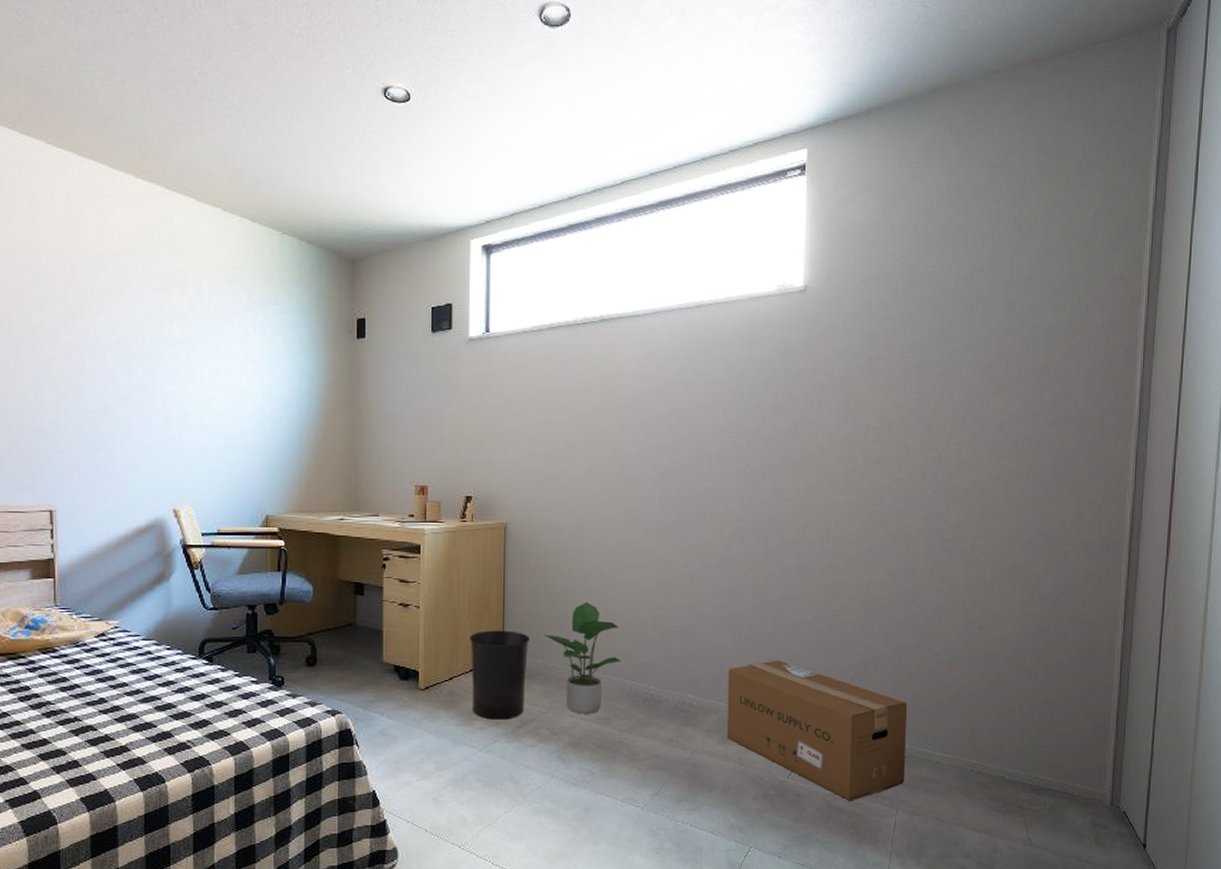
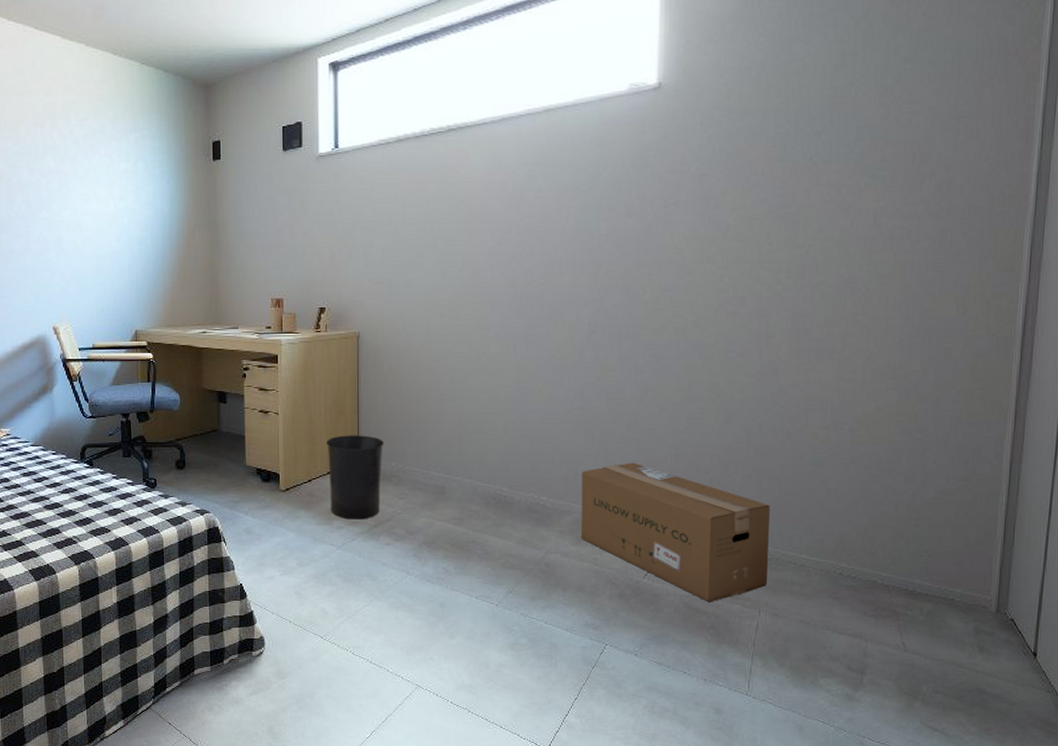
potted plant: present [544,601,621,714] -> none [398,406,473,514]

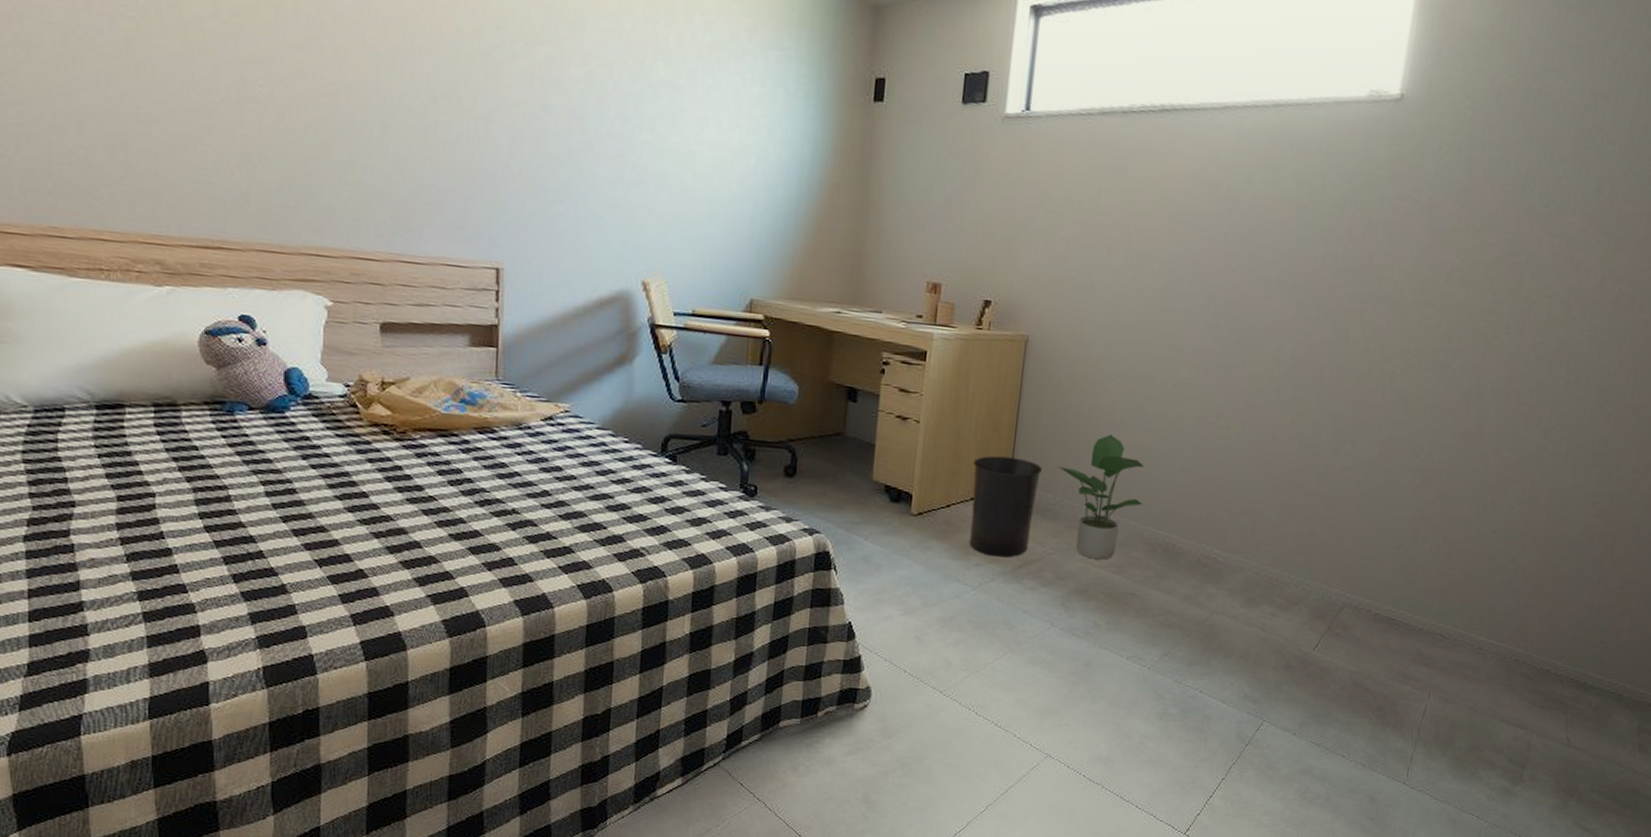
potted plant: none [398,406,473,514] -> present [1059,434,1144,560]
box: present [580,462,770,603] -> none [1251,519,1455,682]

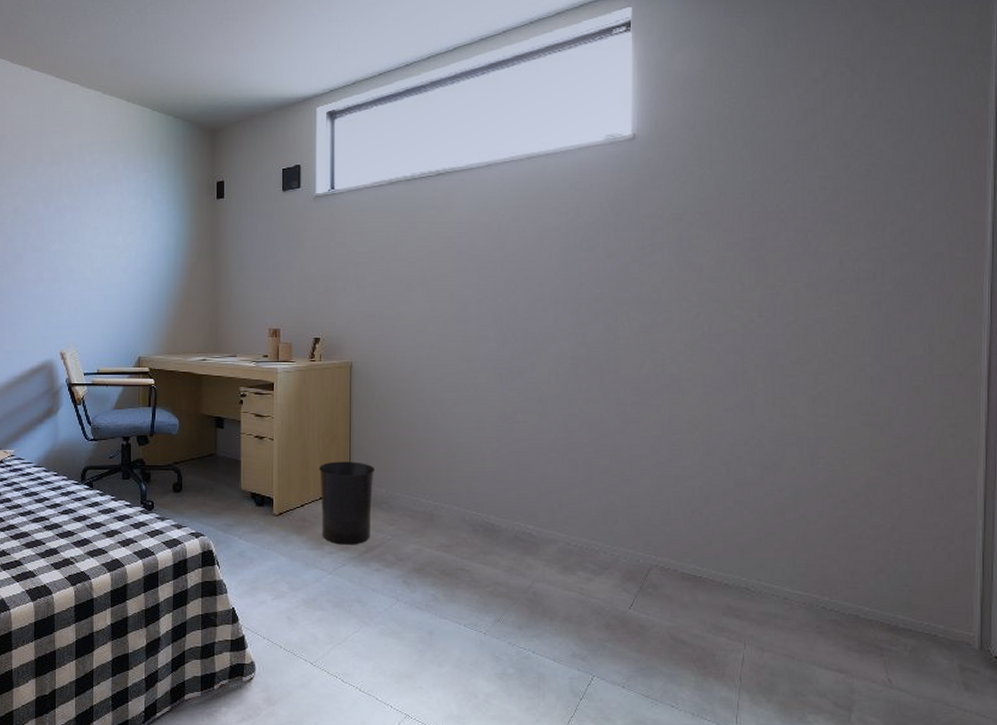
potted plant: present [1059,434,1144,560] -> none [388,435,461,541]

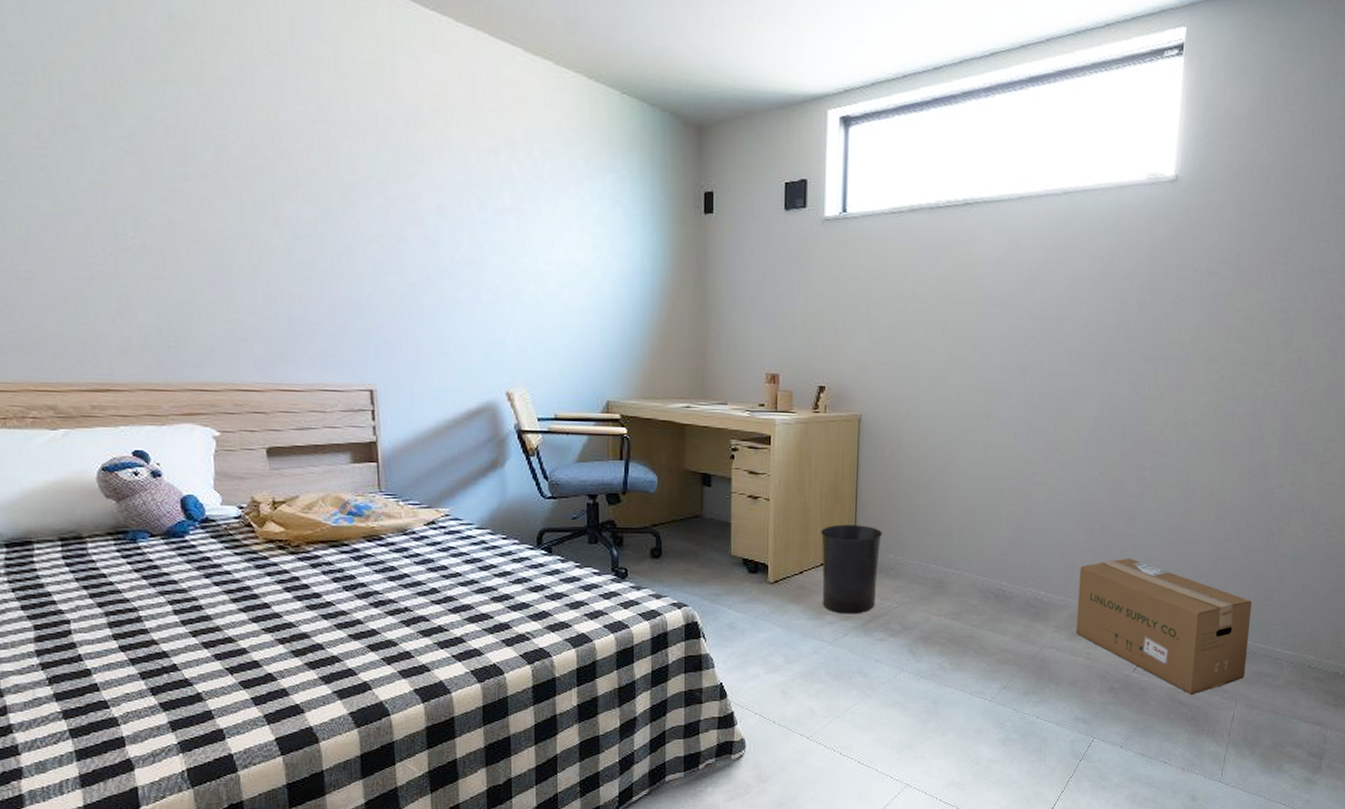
box: none [566,492,751,635] -> present [1075,558,1252,695]

